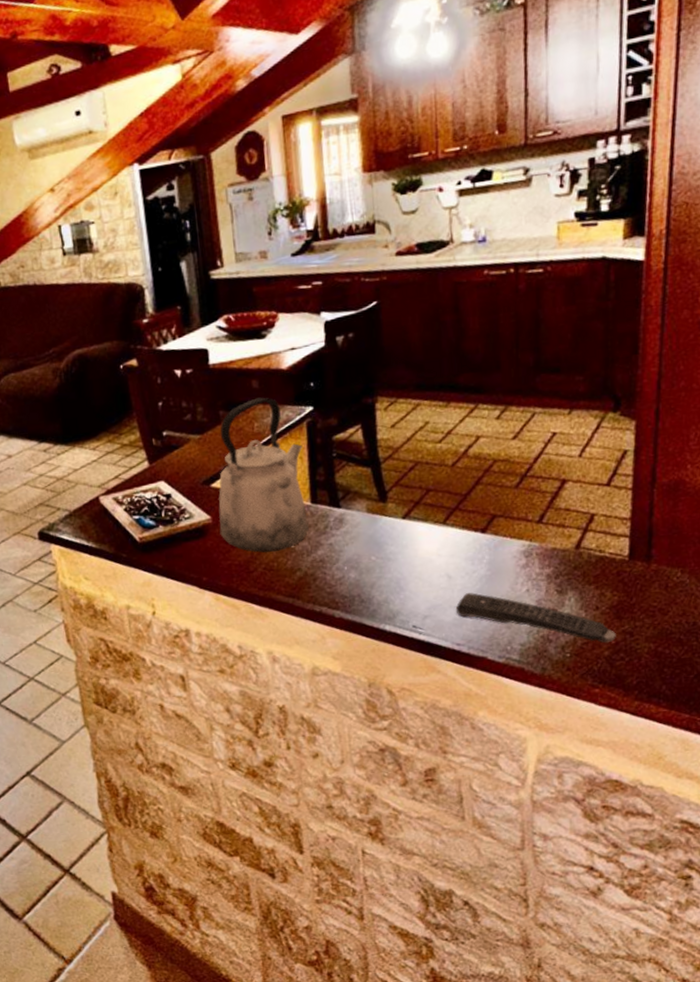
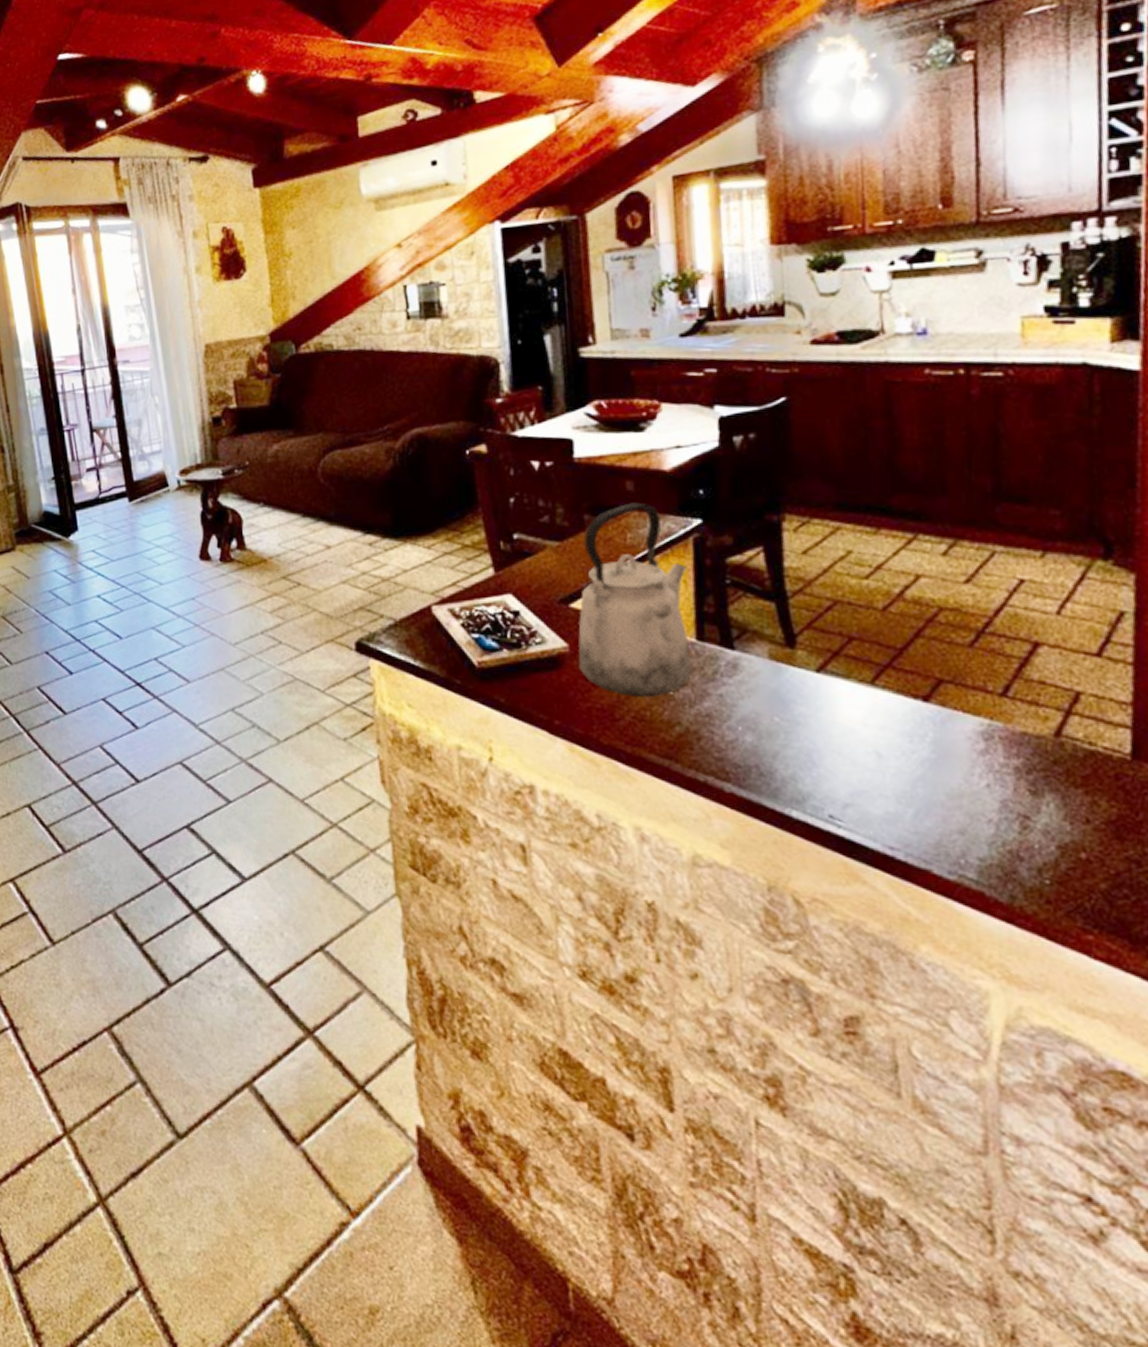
remote control: present [455,593,616,643] -> none [887,780,1117,872]

